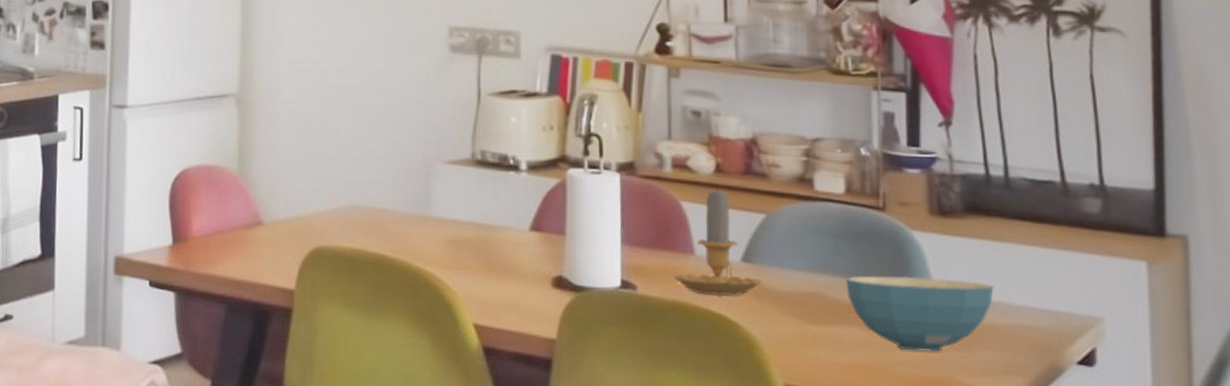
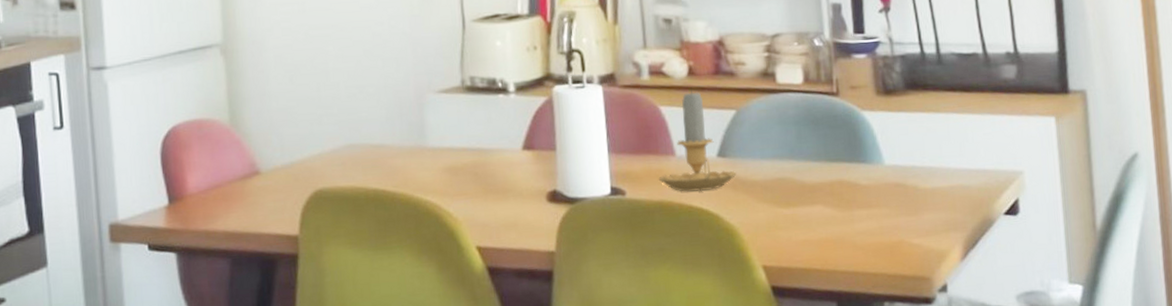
cereal bowl: present [845,275,994,352] -> none [808,151,934,222]

